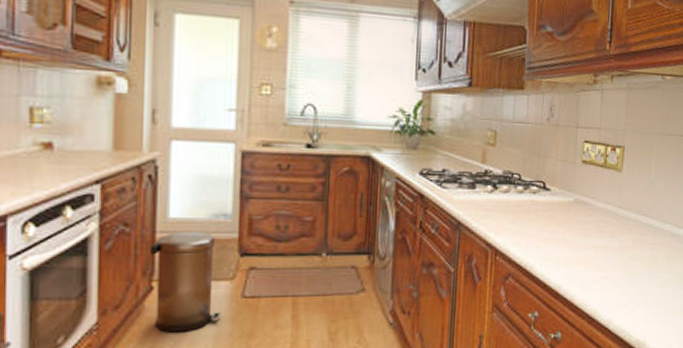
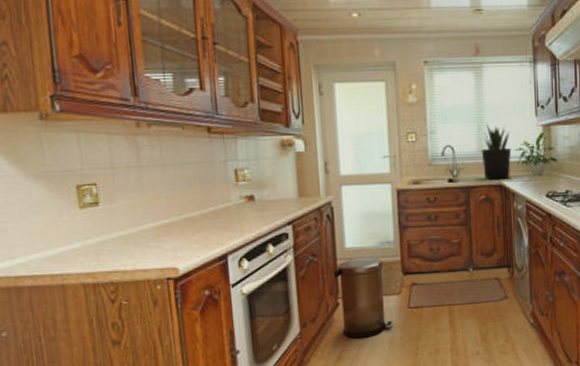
planter: none [348,82,385,151] -> present [481,123,512,181]

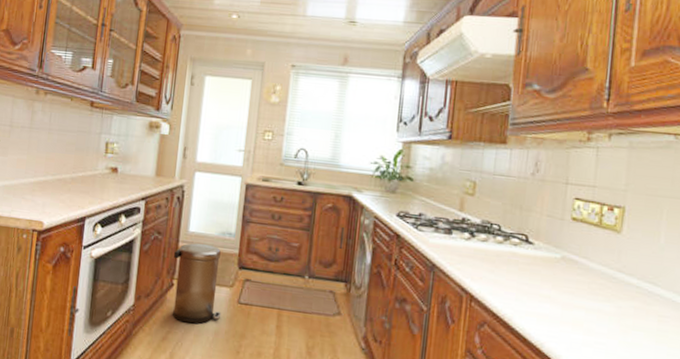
planter: present [481,123,512,181] -> none [334,132,367,191]

